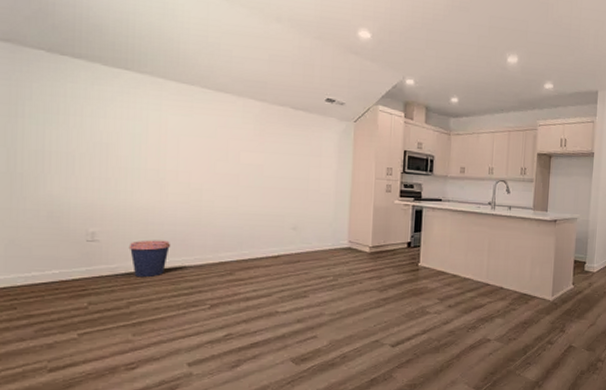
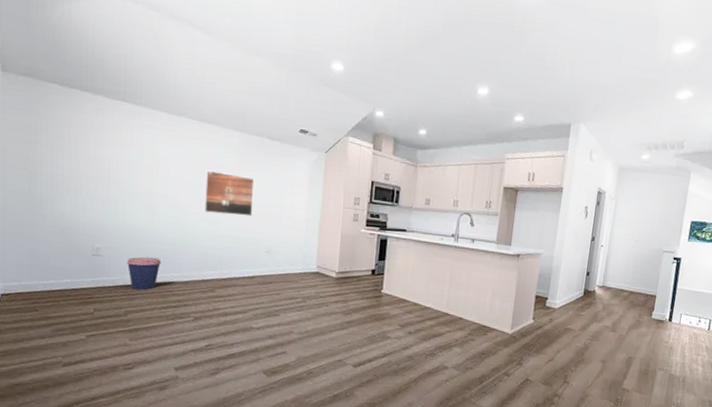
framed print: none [220,142,278,191] -> present [203,170,255,217]

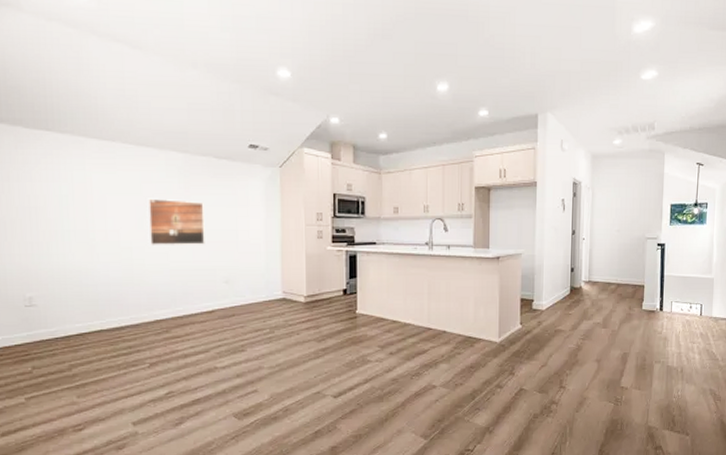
coffee cup: present [126,256,162,290] -> none [65,301,107,340]

